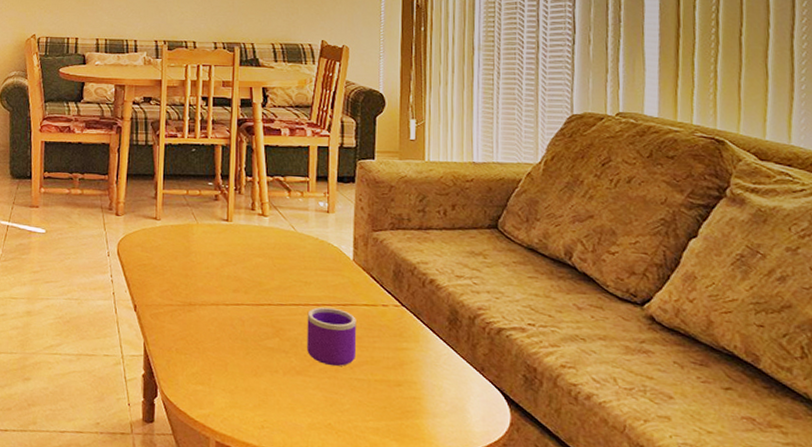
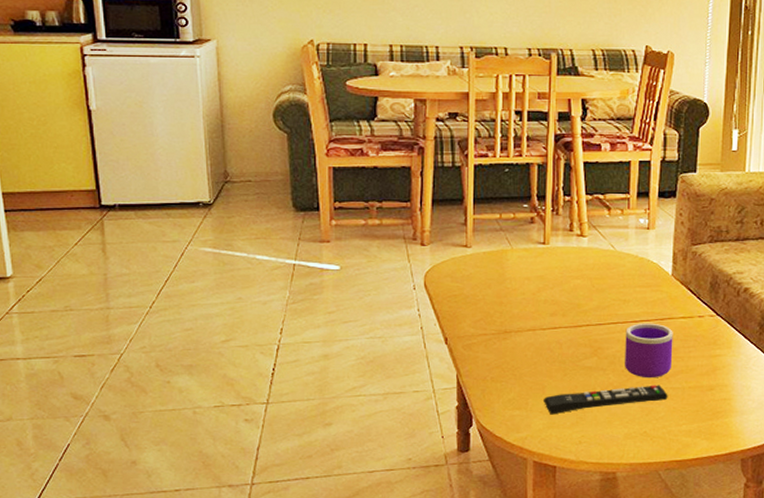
remote control: none [225,373,353,394] -> present [542,385,668,415]

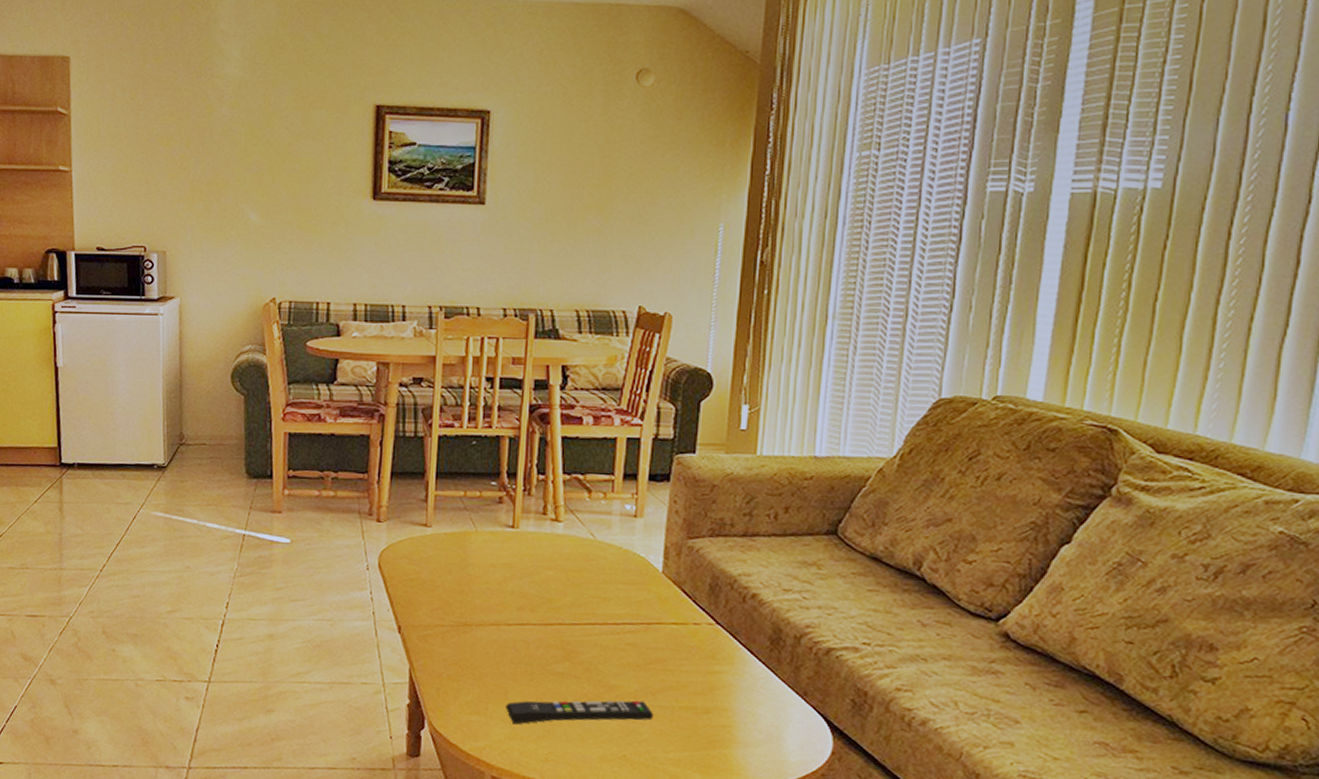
mug: present [625,323,673,378] -> none [602,626,662,693]

